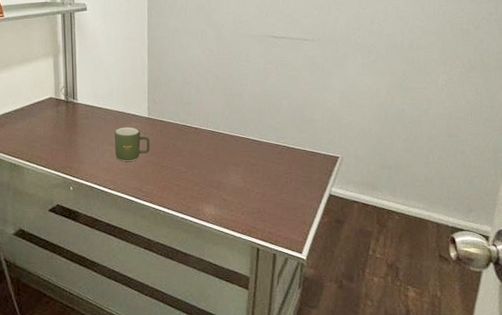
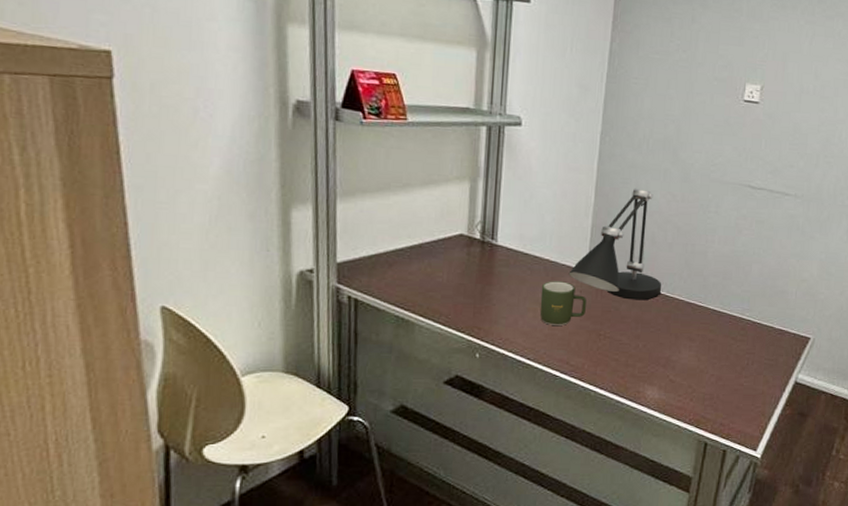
desk lamp: none [134,48,209,137] -> present [568,188,662,301]

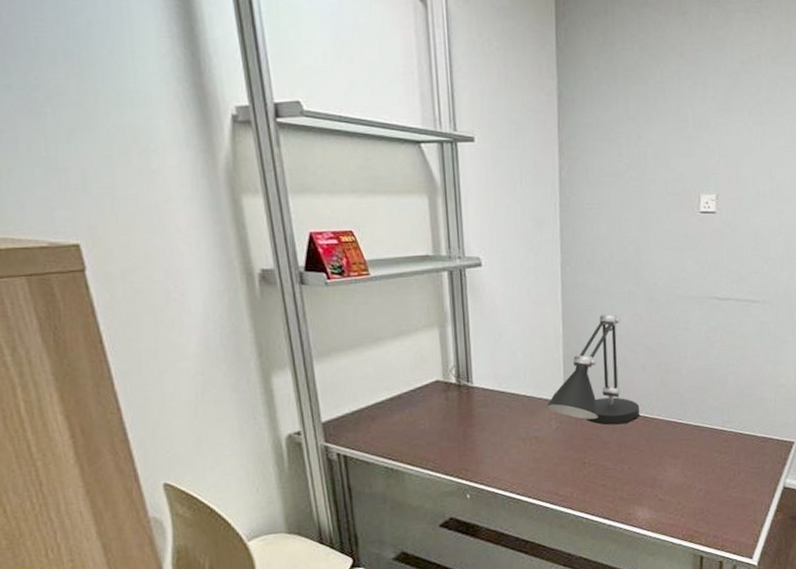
mug: present [540,281,586,326] -> none [521,415,568,459]

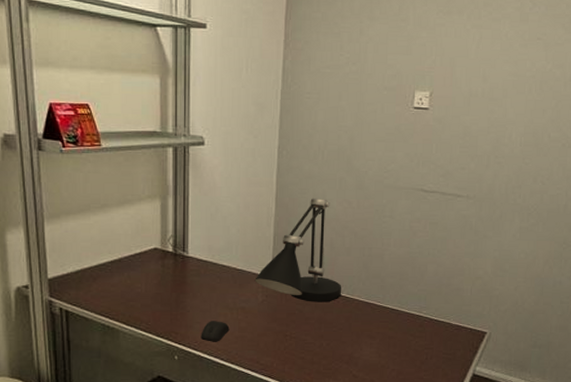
computer mouse: none [493,453,524,477] -> present [201,321,230,342]

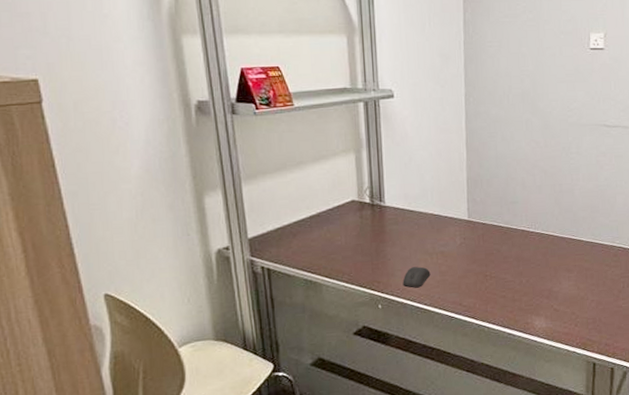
desk lamp: present [254,197,342,302] -> none [451,140,537,241]

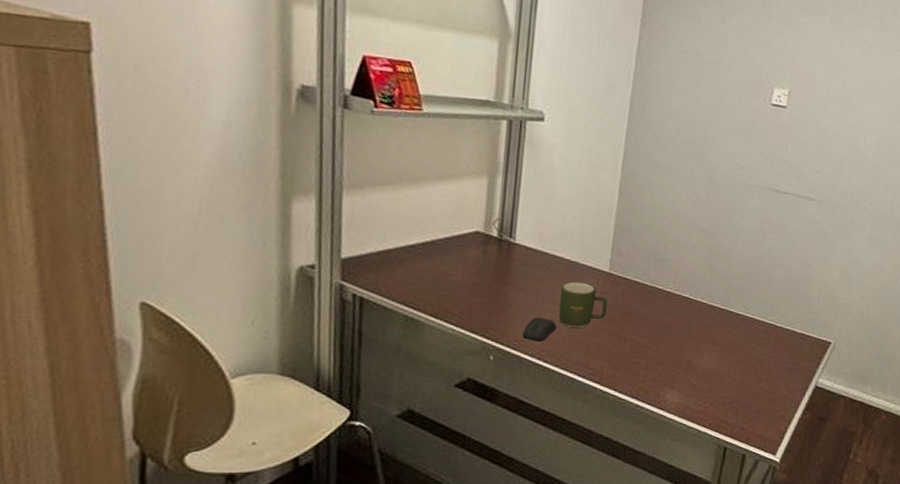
mug: none [429,231,471,272] -> present [558,281,607,328]

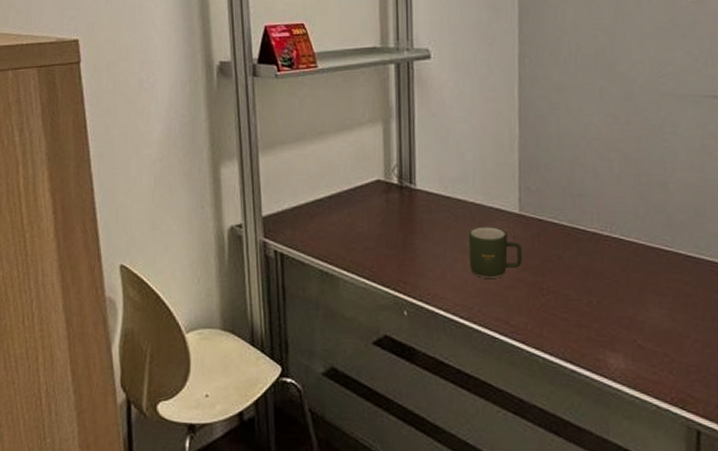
computer mouse: present [522,317,557,342] -> none [434,268,469,295]

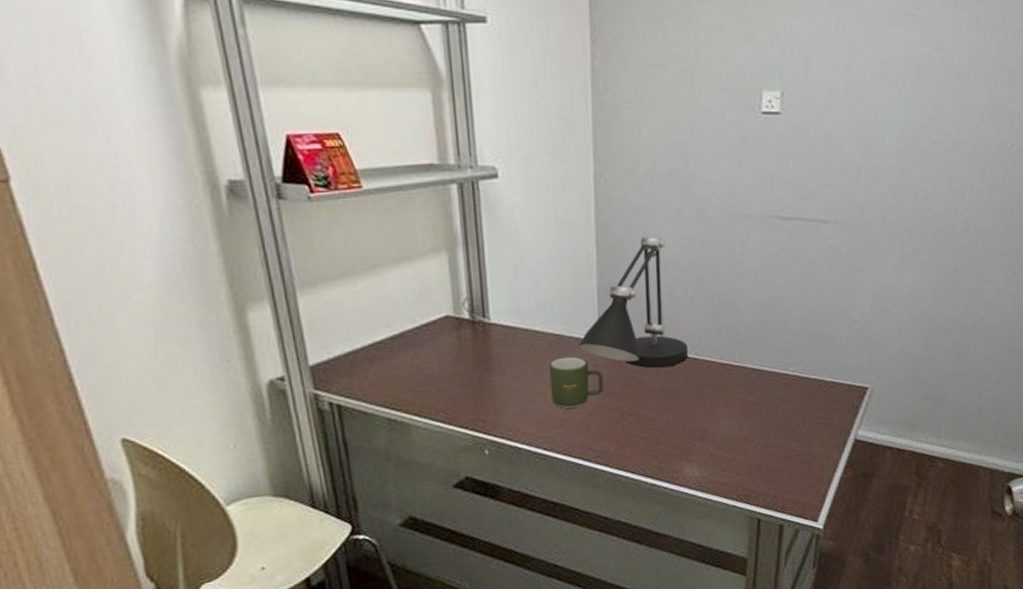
desk lamp: none [498,113,614,246] -> present [578,236,689,369]

